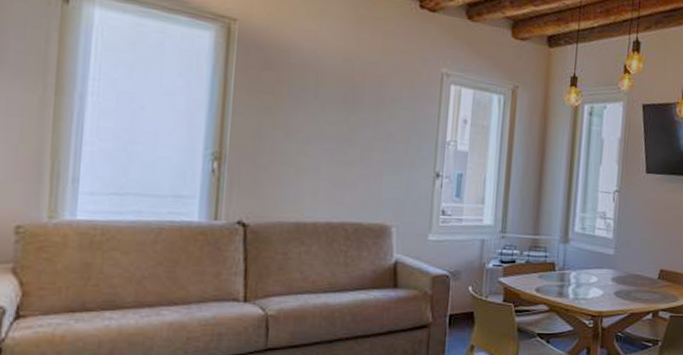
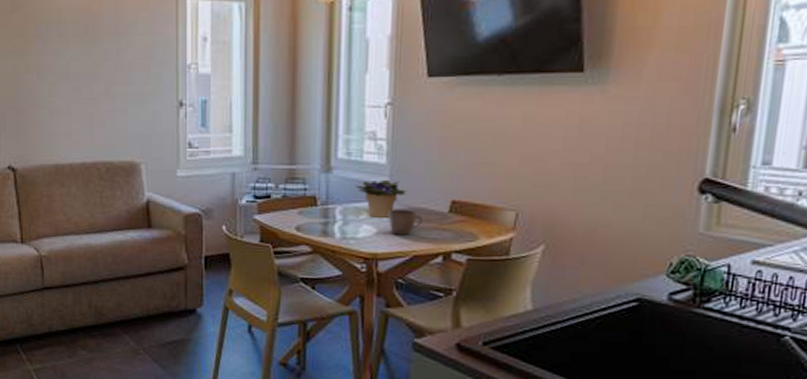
potted flower: none [587,251,628,282] -> present [355,179,408,218]
cup: none [612,275,639,297] -> present [388,209,423,235]

